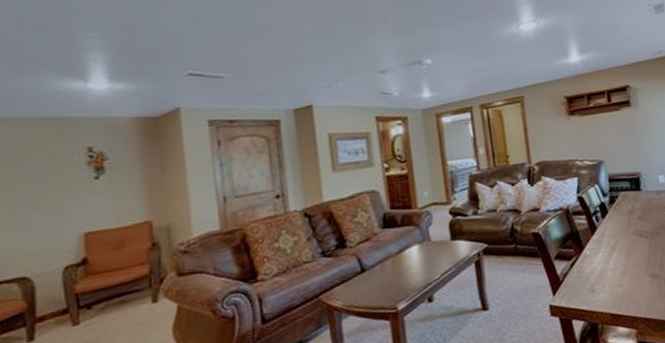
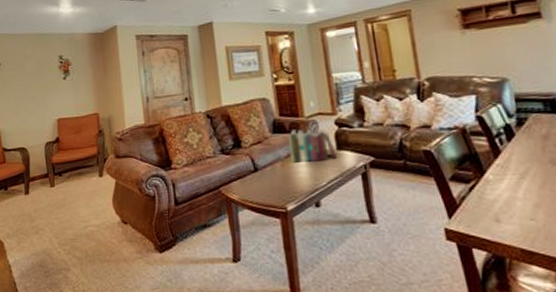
books: none [400,218,451,258] -> present [288,128,337,163]

